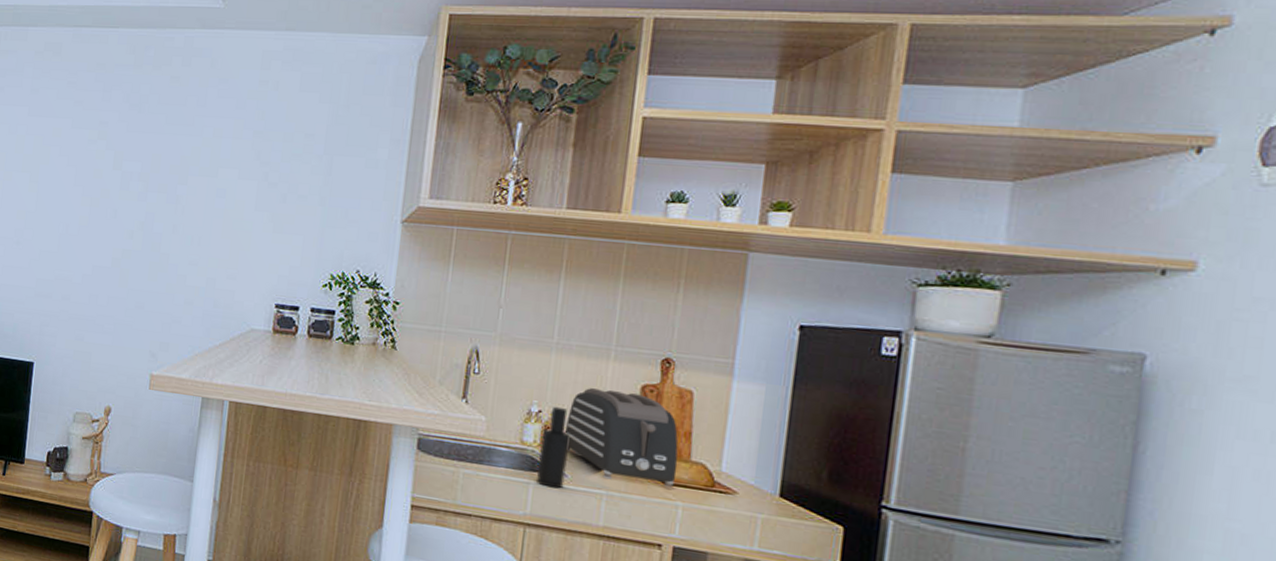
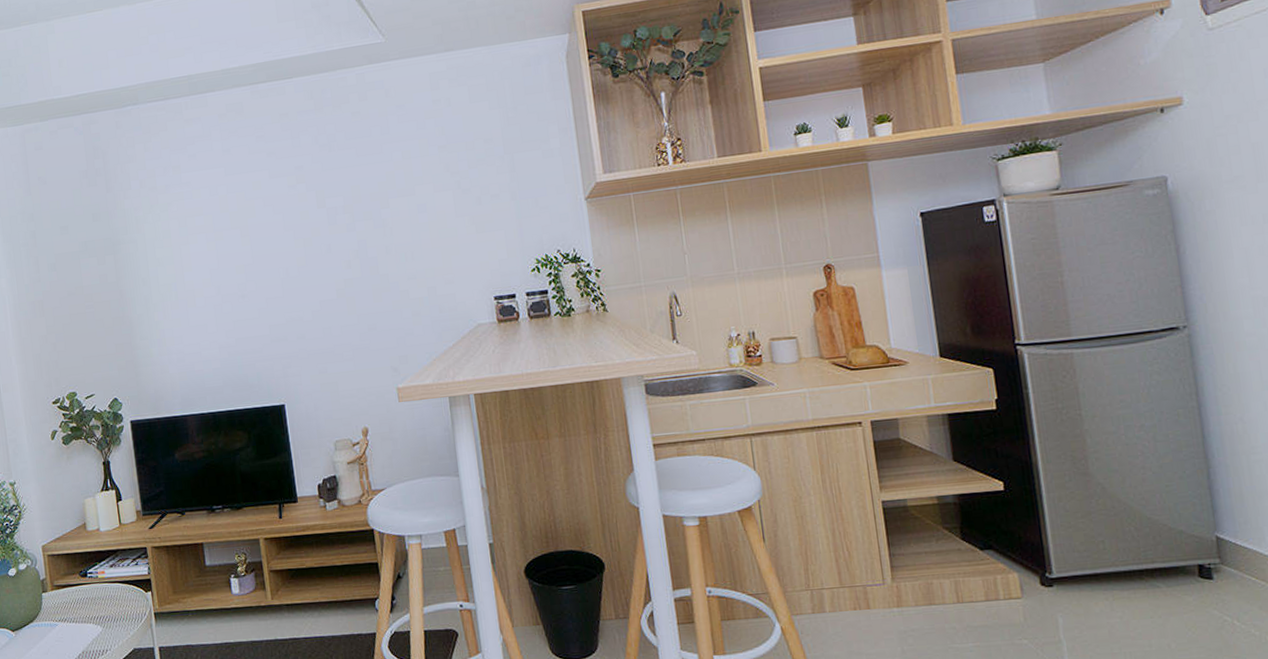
soap dispenser: present [535,406,570,488] -> none [745,326,773,398]
toaster: present [565,388,679,489] -> none [761,300,859,379]

